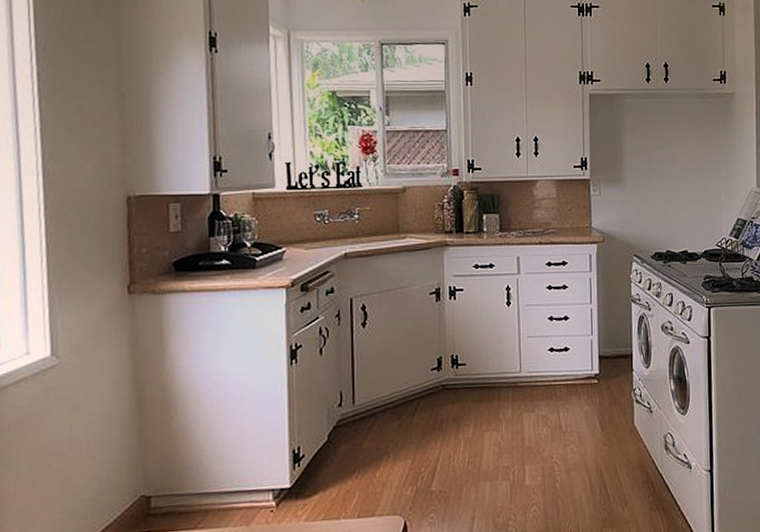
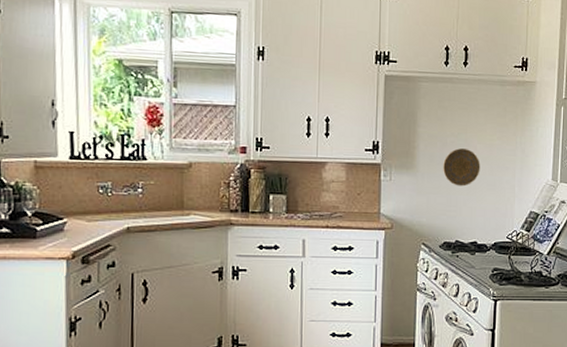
decorative plate: none [650,161,687,197] -> present [443,148,480,187]

